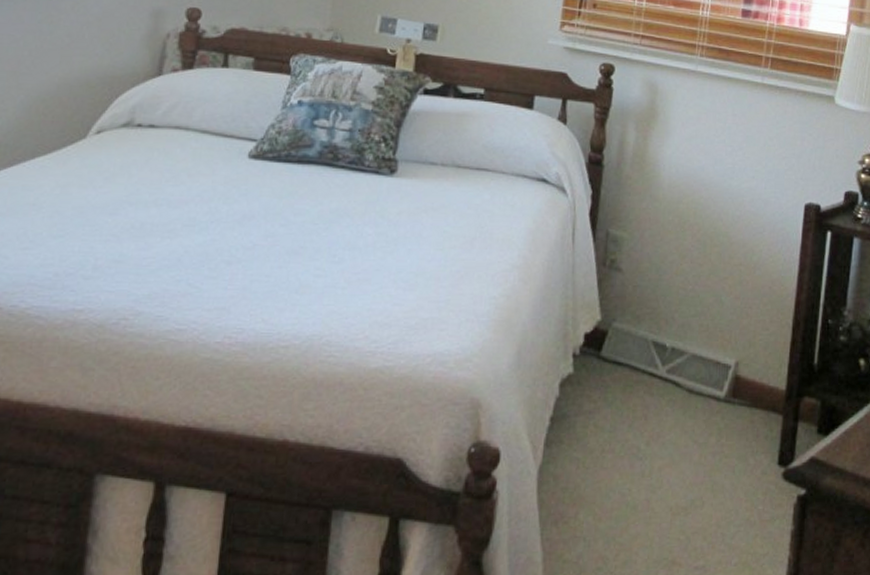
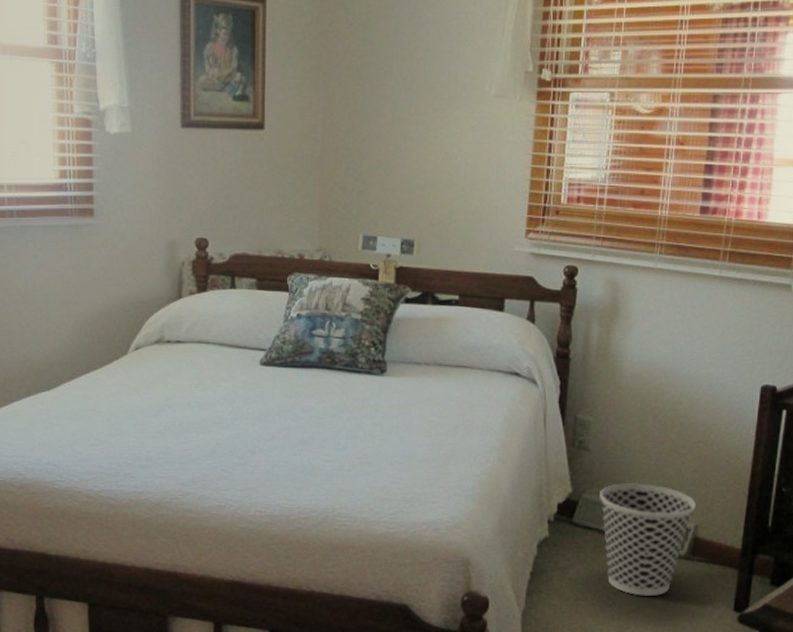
wastebasket: none [632,311,737,448] -> present [600,483,696,597]

